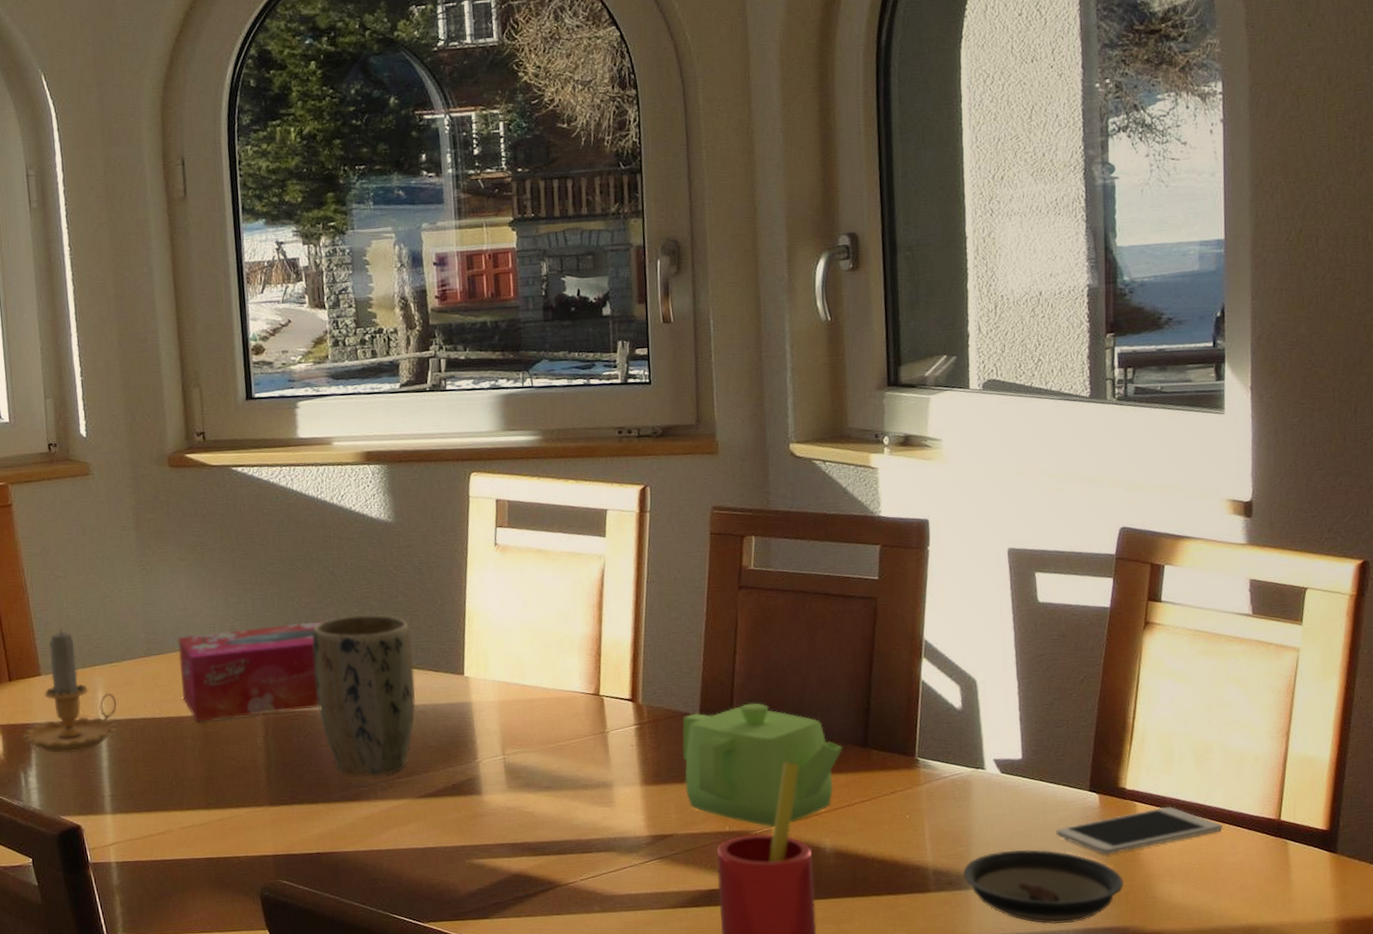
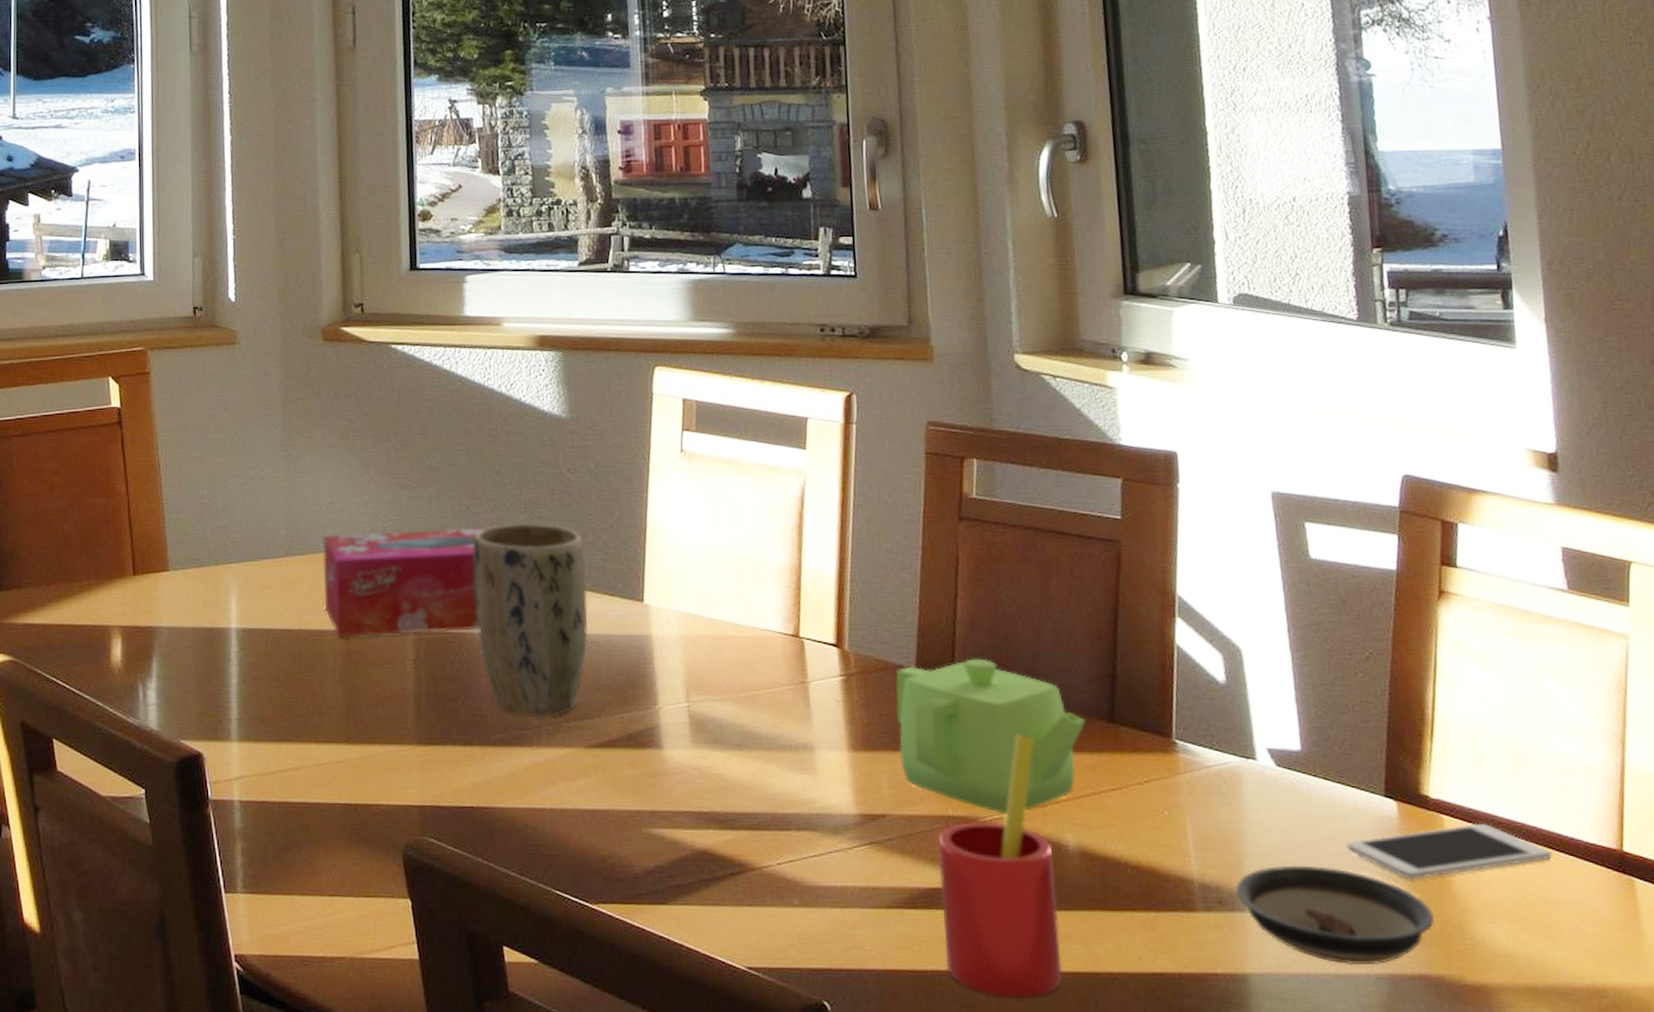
candle: present [23,627,117,754] -> none [144,516,252,665]

